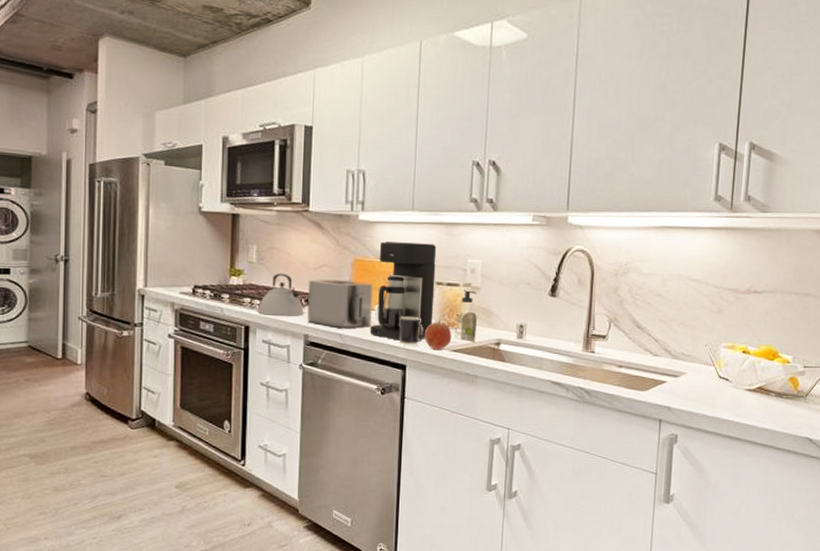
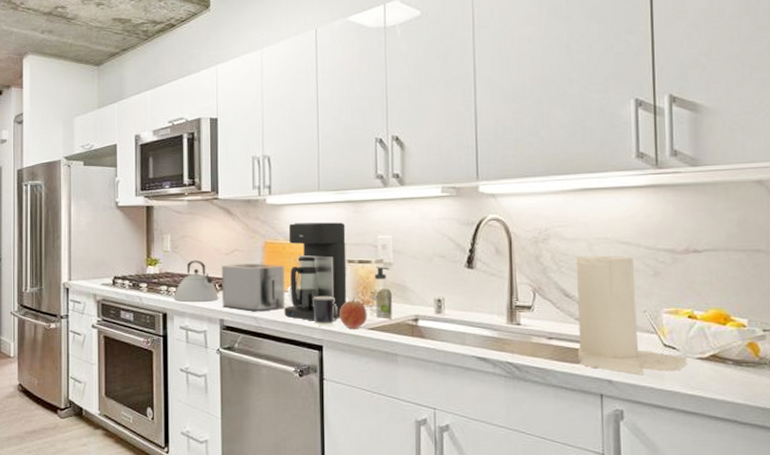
paper towel: none [643,291,738,403] -> present [575,256,688,375]

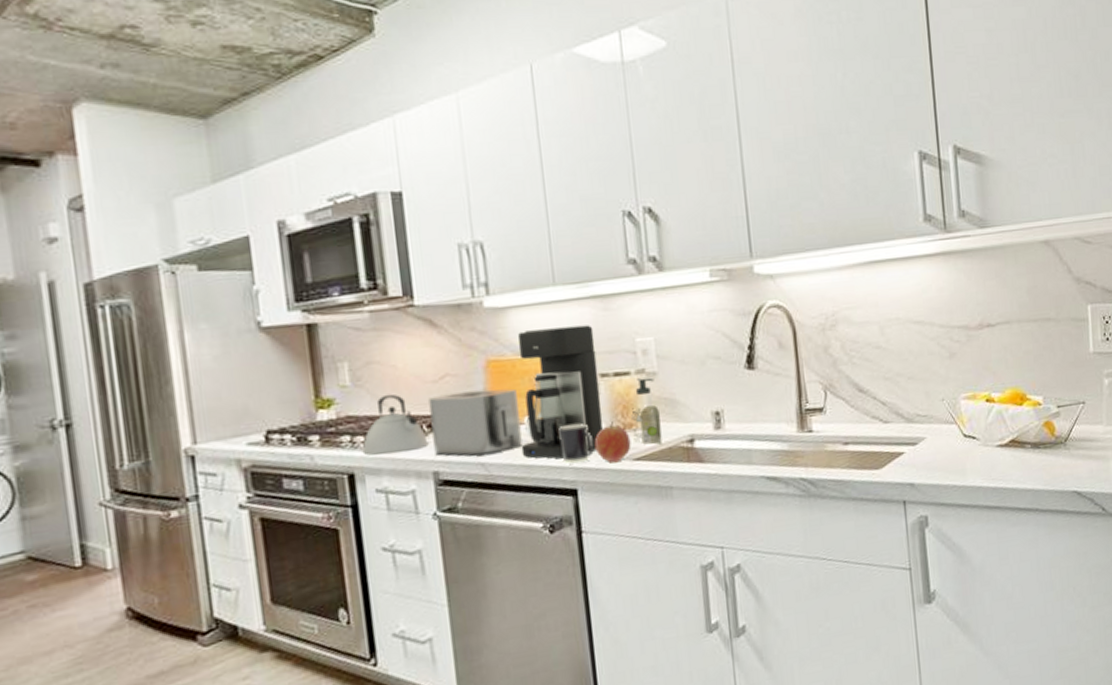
paper towel: present [575,256,688,375] -> none [867,338,988,474]

